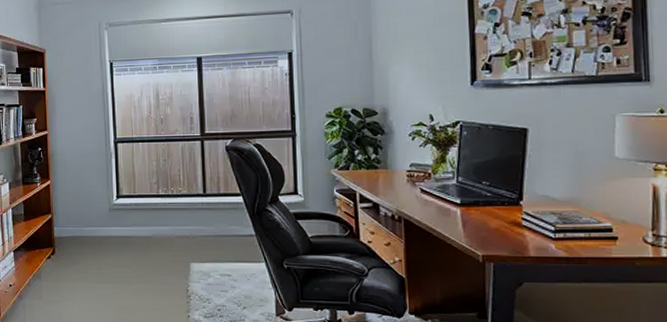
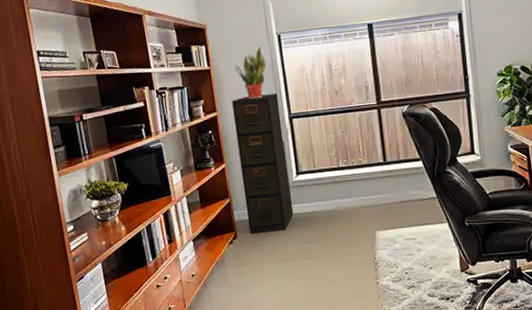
filing cabinet: none [62,118,111,251] -> present [232,93,294,234]
potted plant: none [65,72,98,121] -> present [232,46,267,99]

